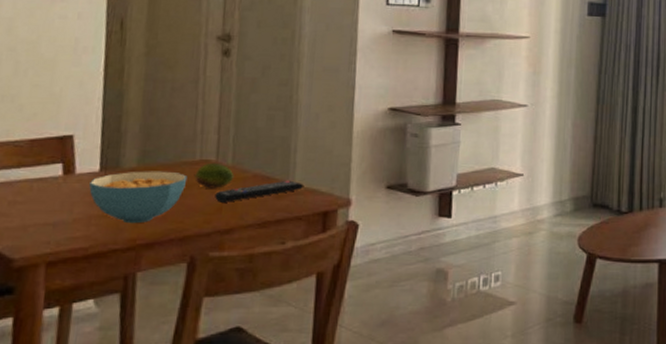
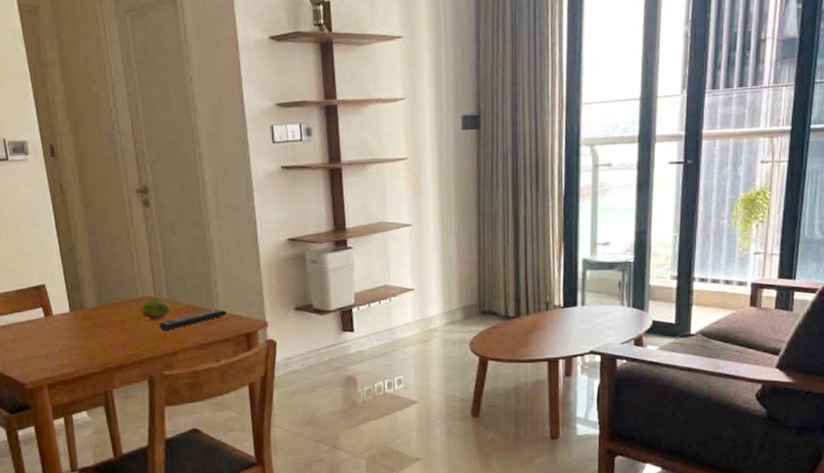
cereal bowl: present [89,171,188,224] -> none [65,308,136,352]

